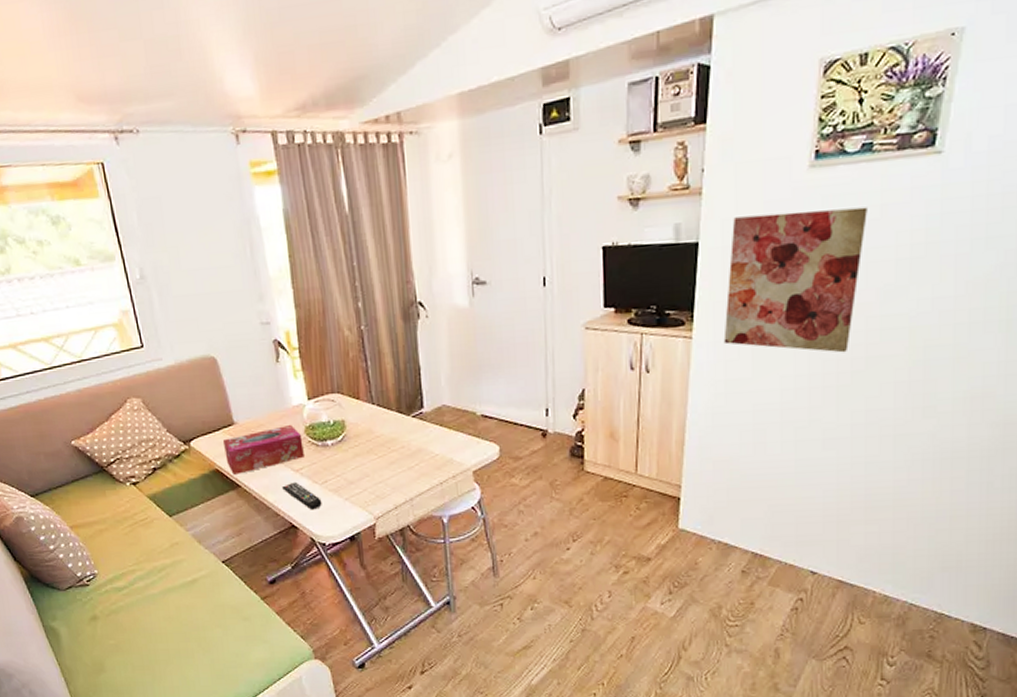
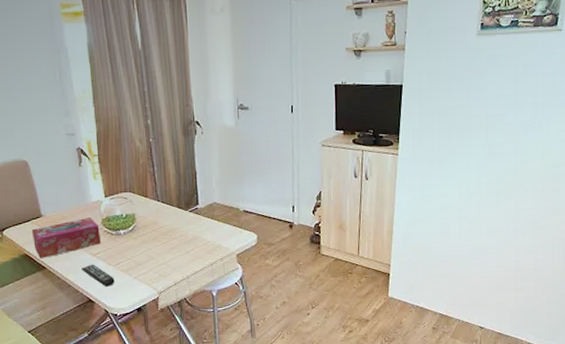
wall art: present [723,207,867,353] -> none [420,65,515,168]

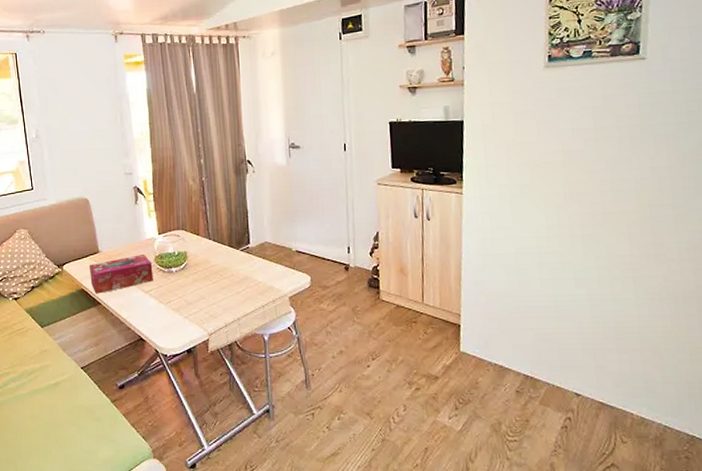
remote control: present [82,264,115,287] -> none [134,301,166,326]

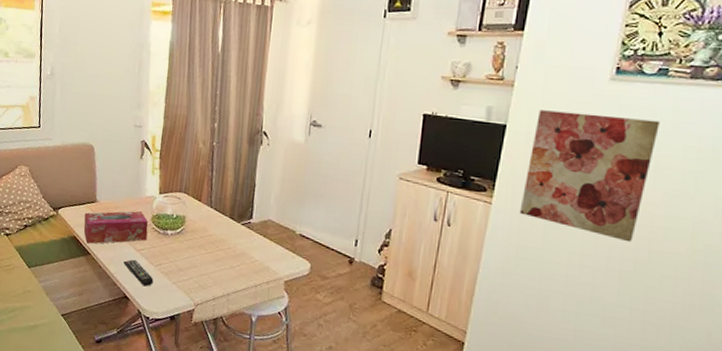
remote control: none [134,301,166,326] -> present [123,259,154,287]
wall art: none [487,97,593,209] -> present [519,110,660,242]

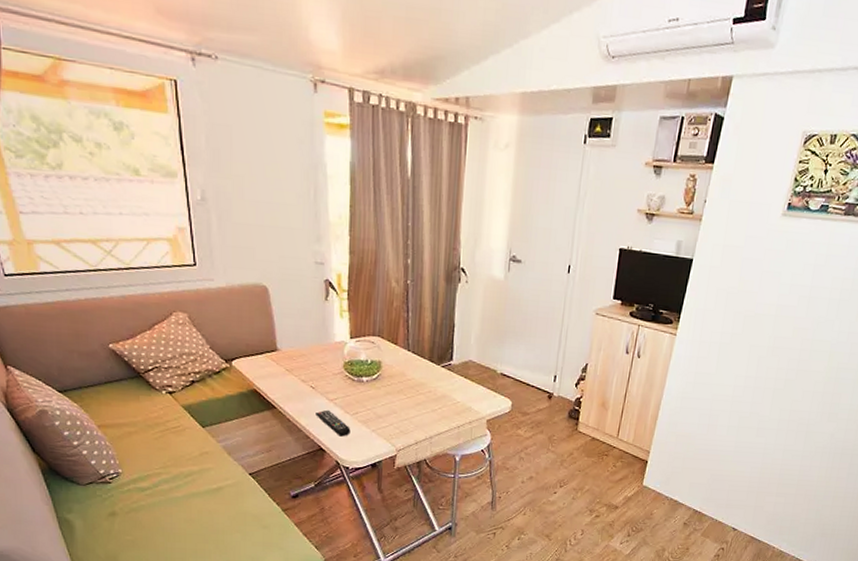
tissue box: present [83,210,149,244] -> none [265,358,341,397]
wall art: present [519,110,660,242] -> none [699,244,817,364]

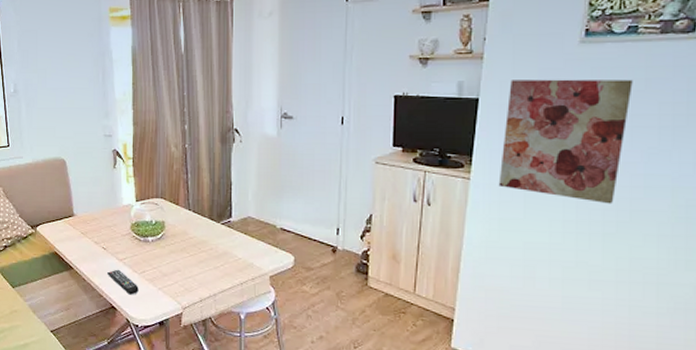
wall art: none [699,244,817,364] -> present [498,79,633,204]

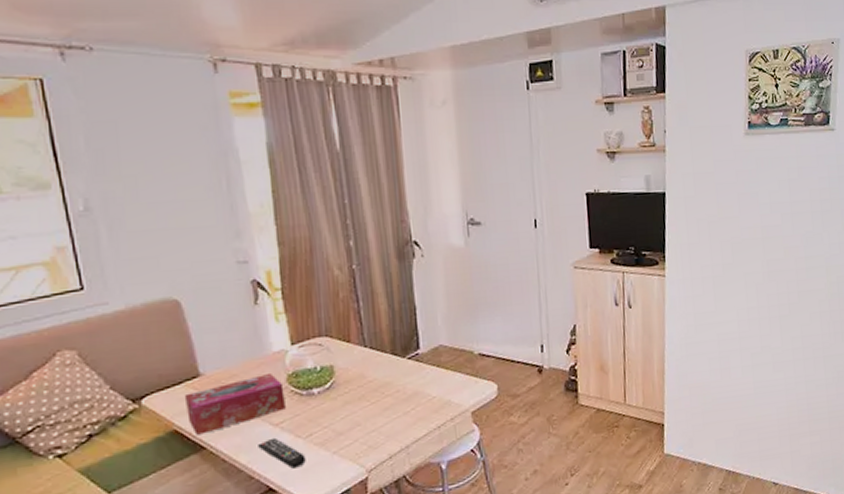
tissue box: none [64,220,128,258] -> present [185,372,286,435]
wall art: present [498,79,633,204] -> none [690,169,789,288]

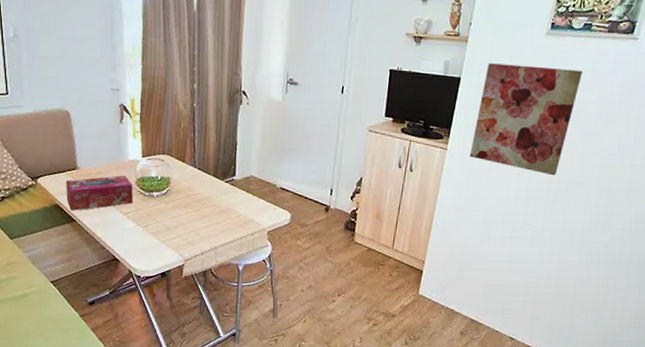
remote control: present [258,437,306,469] -> none [111,222,142,248]
wall art: none [690,169,789,288] -> present [469,63,583,176]

